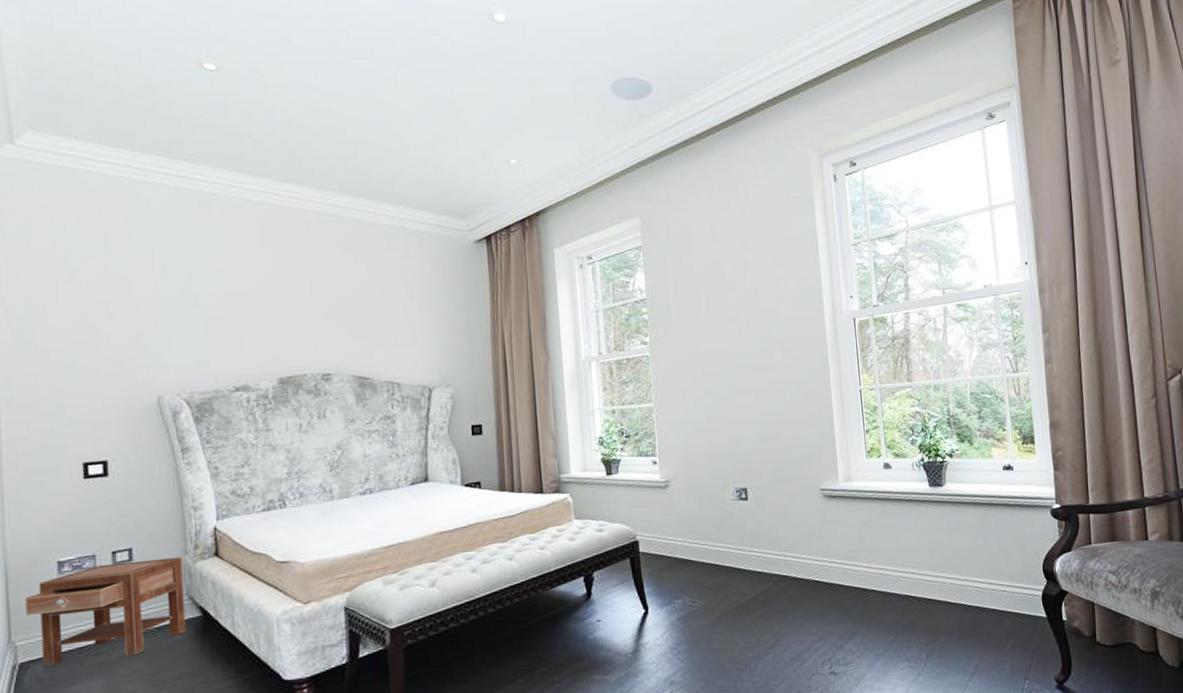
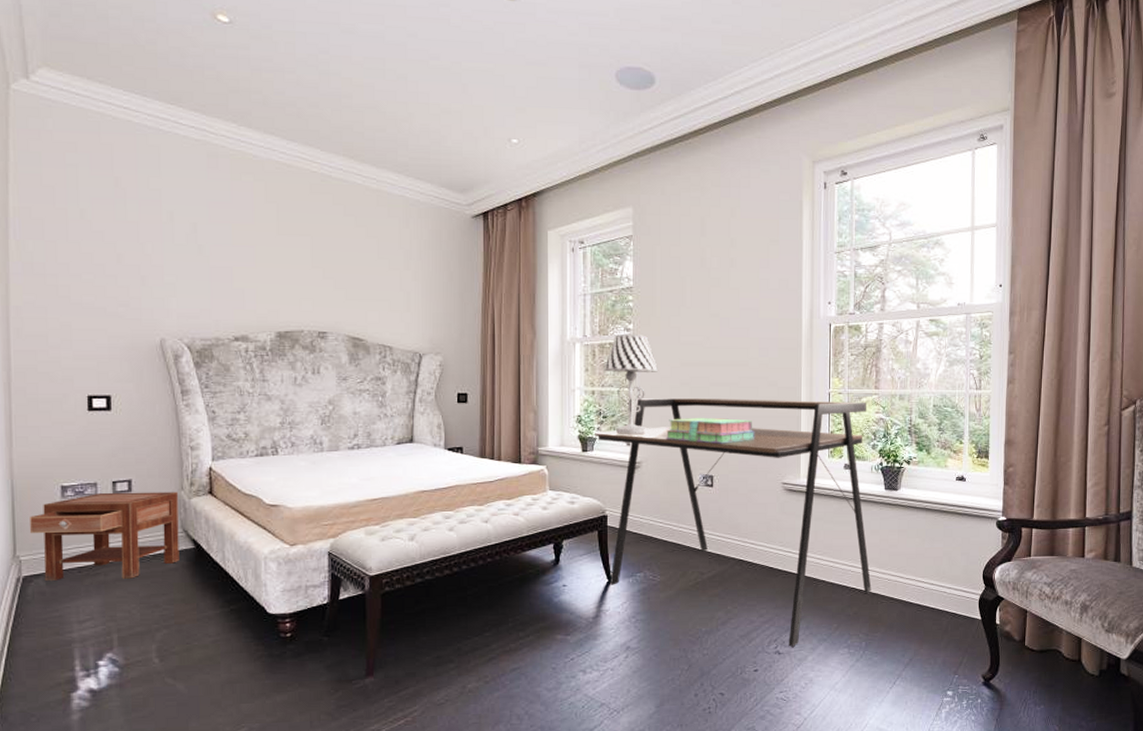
desk: none [618,396,927,666] -> present [595,398,872,647]
table lamp: none [622,347,680,453] -> present [604,334,659,434]
stack of books: none [693,426,788,454] -> present [666,418,756,444]

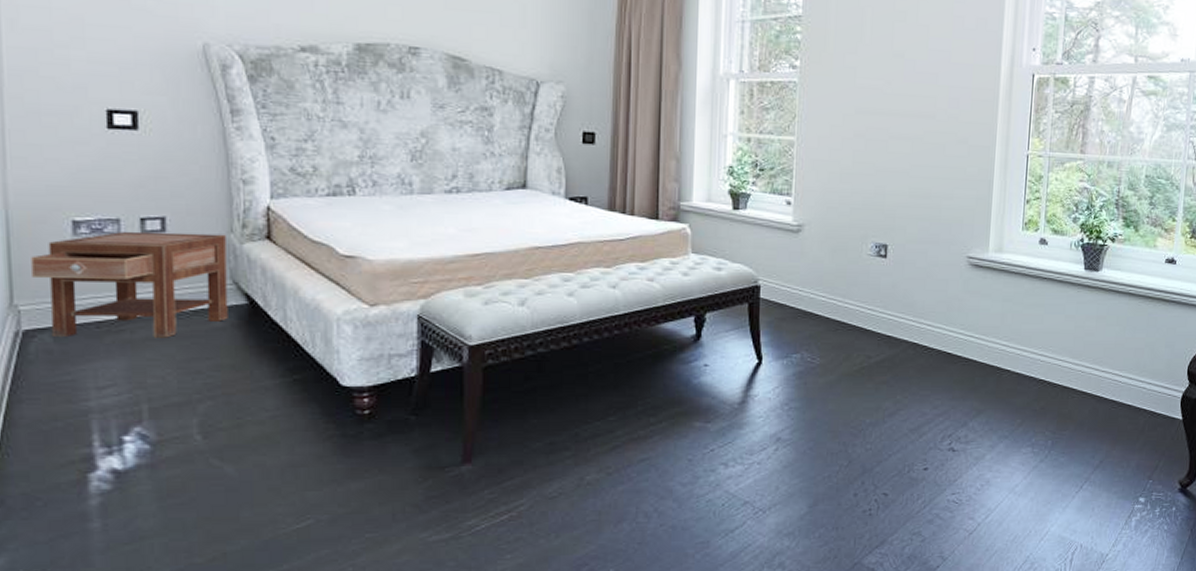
desk: present [595,398,872,647] -> none [749,150,1070,444]
table lamp: present [604,334,659,434] -> none [763,72,829,192]
stack of books: present [666,418,756,444] -> none [834,176,939,208]

